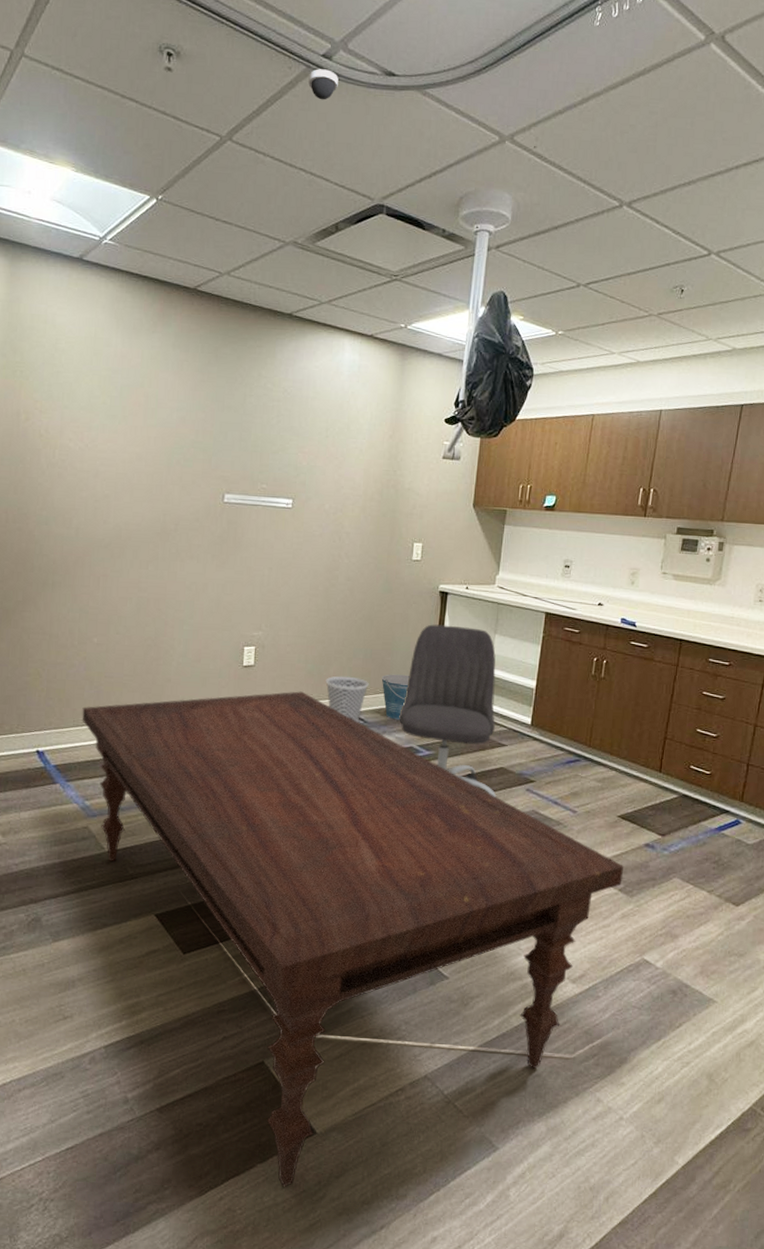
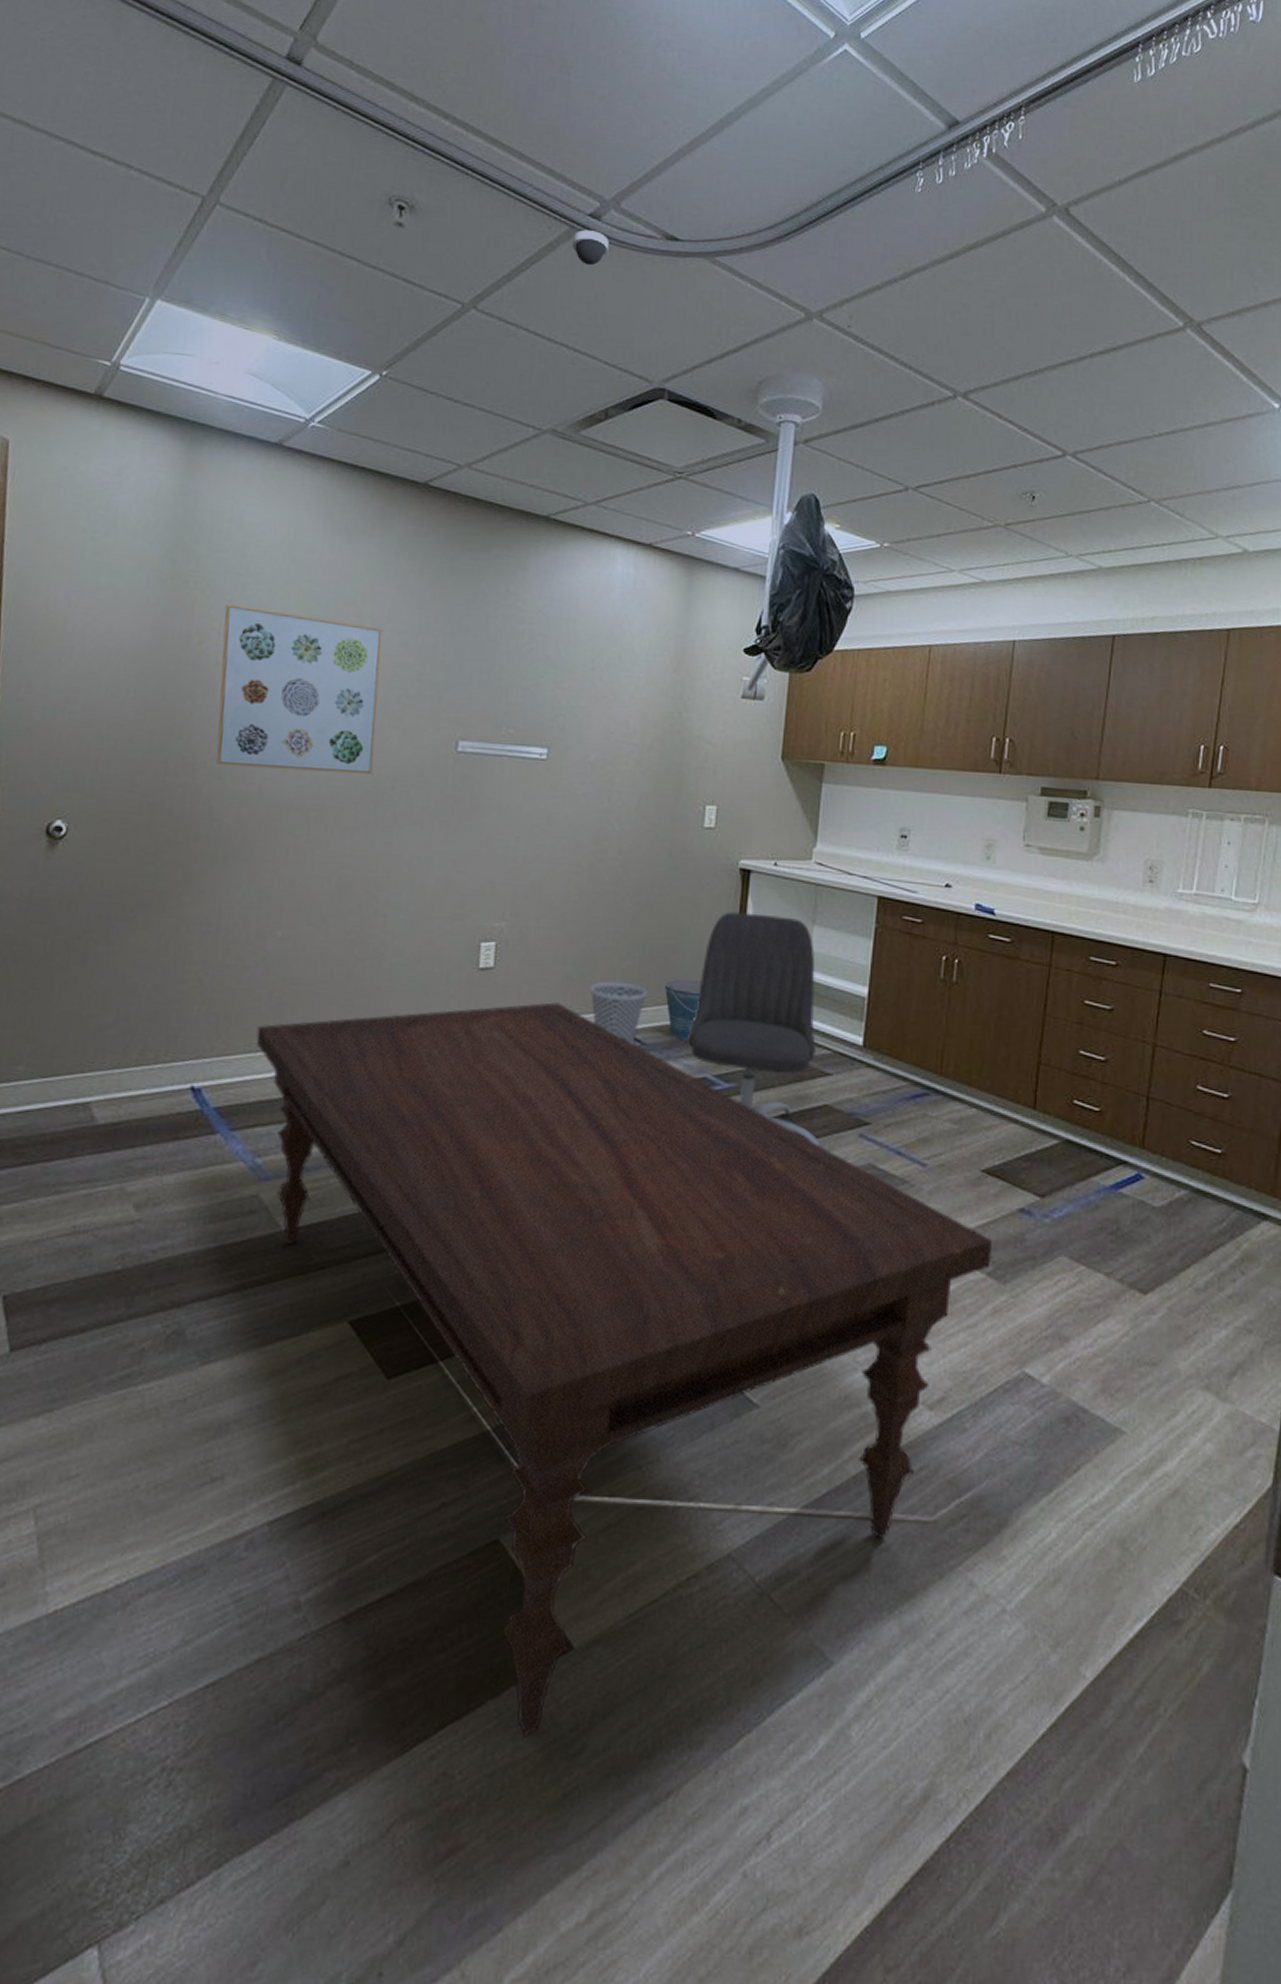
wall art: none [43,389,165,520] -> present [216,604,383,774]

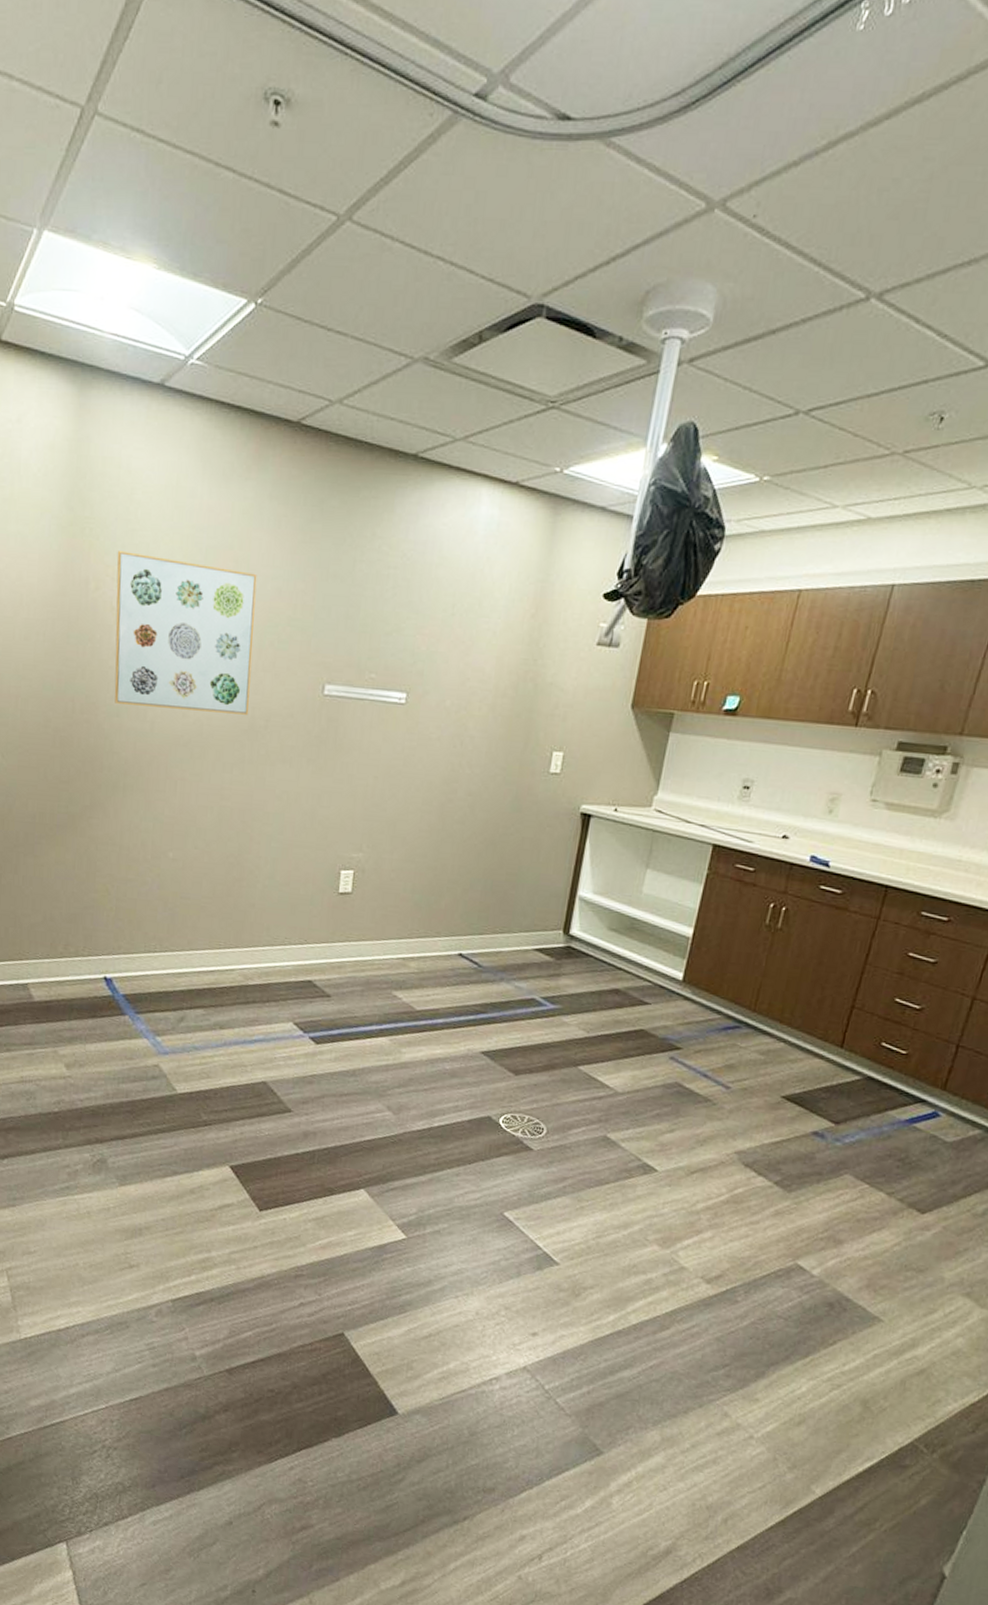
dining table: present [256,1002,993,1735] -> none [154,925,784,1465]
dome security camera: present [572,230,609,266] -> none [454,114,495,159]
wastebasket: present [589,981,648,1045] -> none [435,910,487,966]
bucket: present [664,978,702,1041] -> none [502,910,537,967]
office chair: present [688,912,820,1146] -> none [520,853,646,1064]

